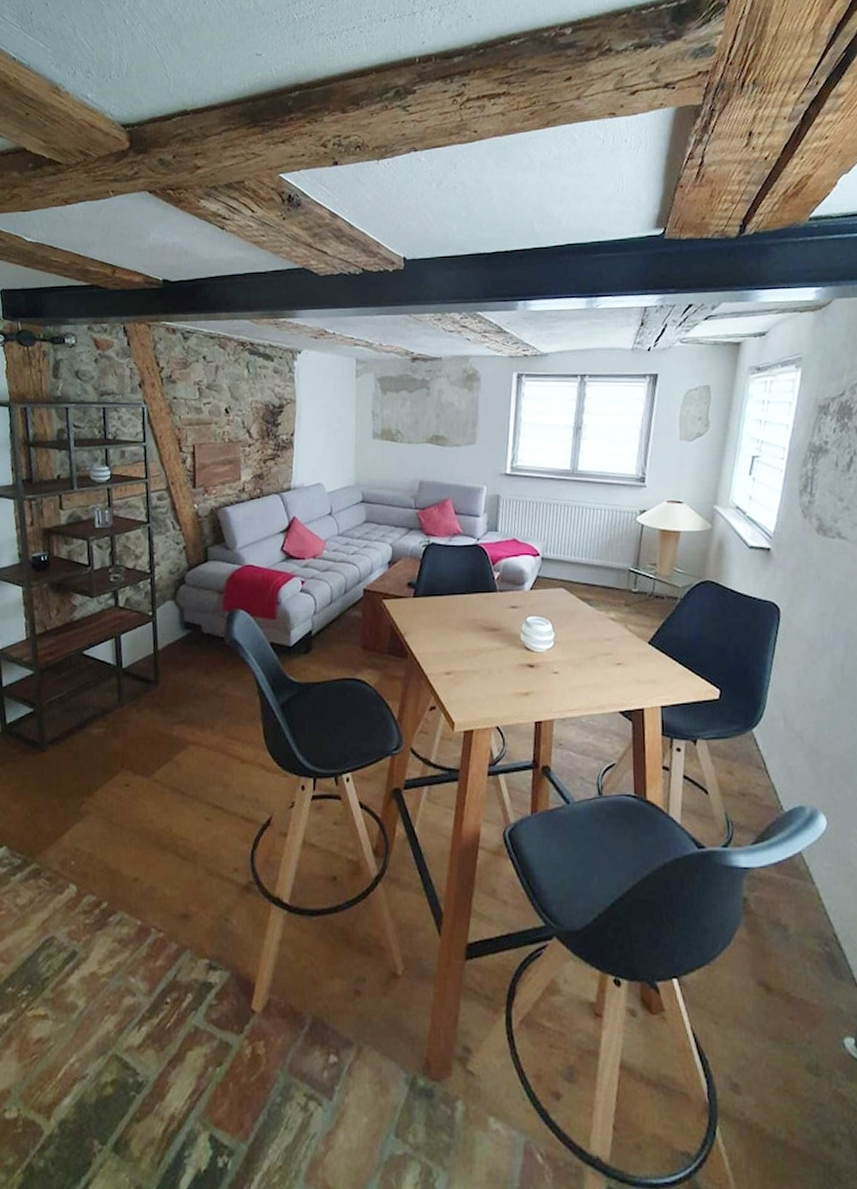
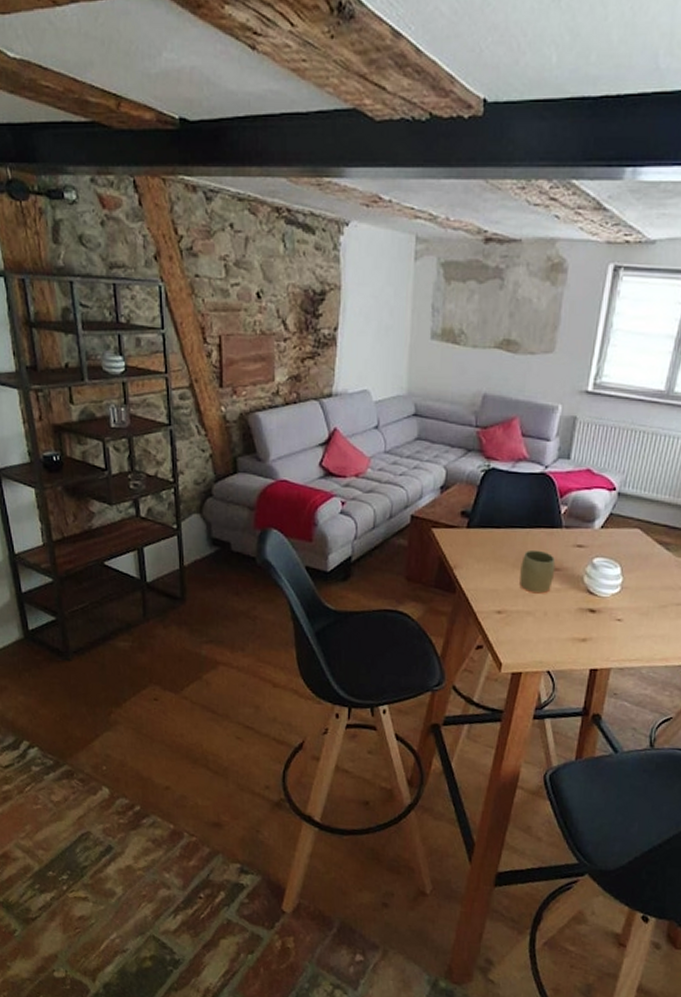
mug: none [464,613,495,653] -> present [520,549,556,594]

